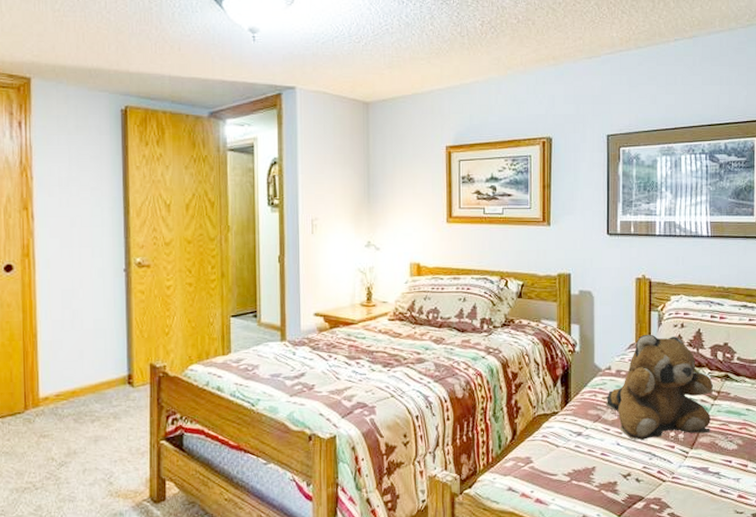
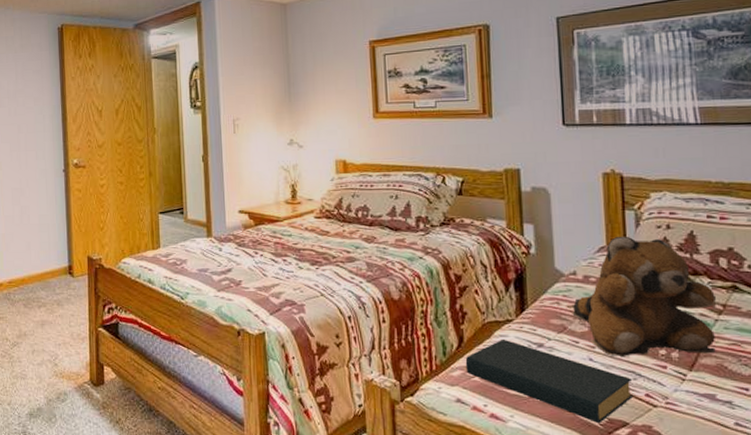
hardback book: none [517,430,649,499] -> present [465,338,634,423]

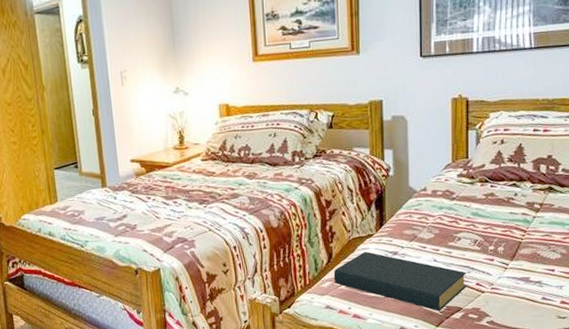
teddy bear: present [571,236,717,356] -> none [421,153,536,255]

